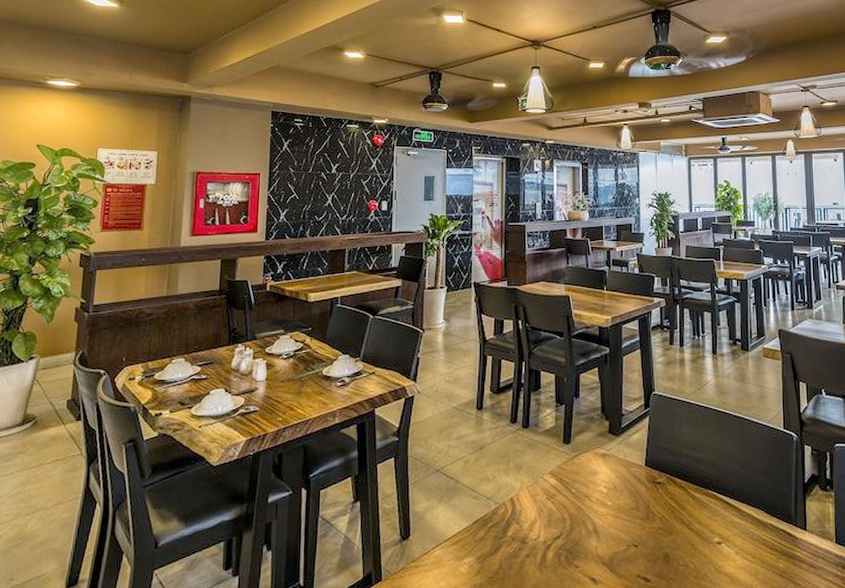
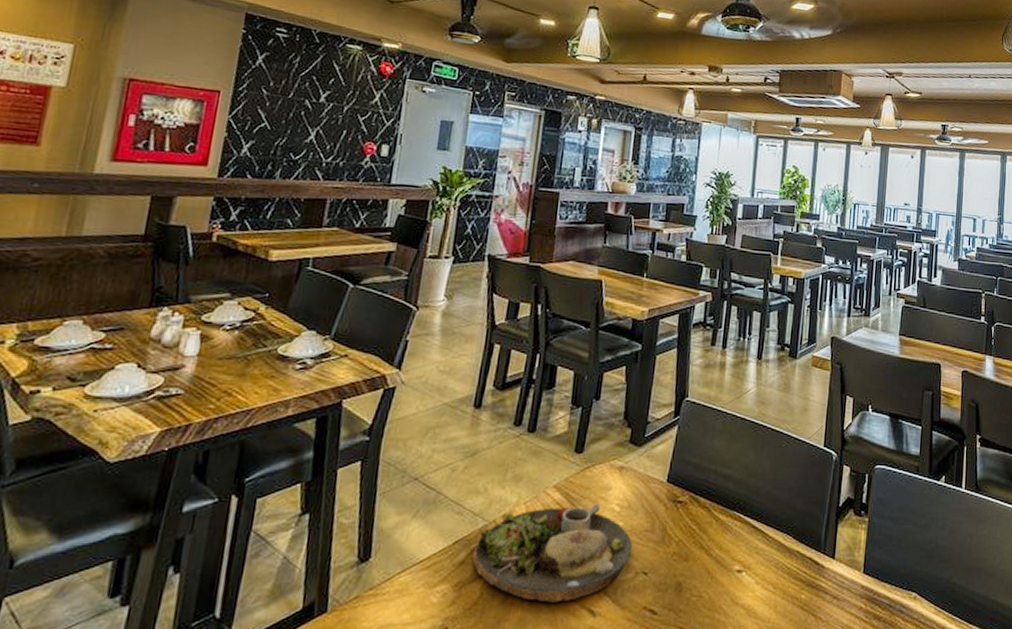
dinner plate: none [490,487,622,572] -> present [472,504,633,603]

